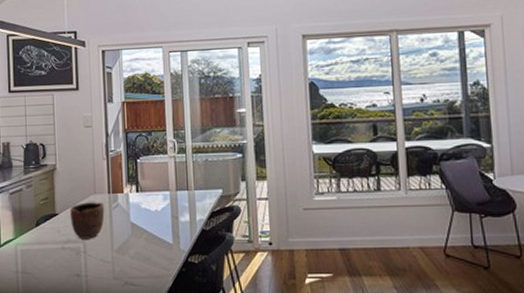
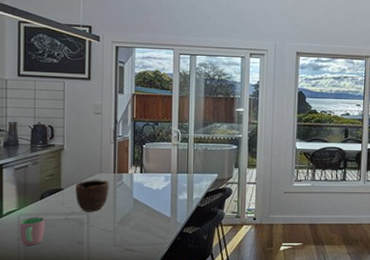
cup: none [17,246,42,279] -> present [19,217,45,245]

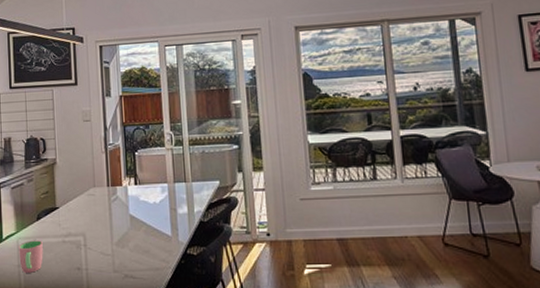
bowl: present [75,180,109,212] -> none [70,195,104,233]

